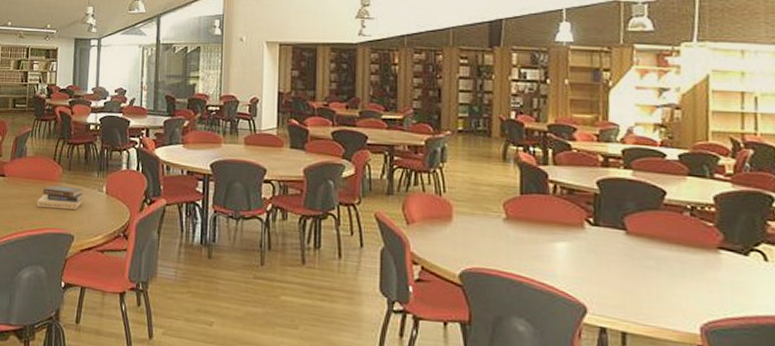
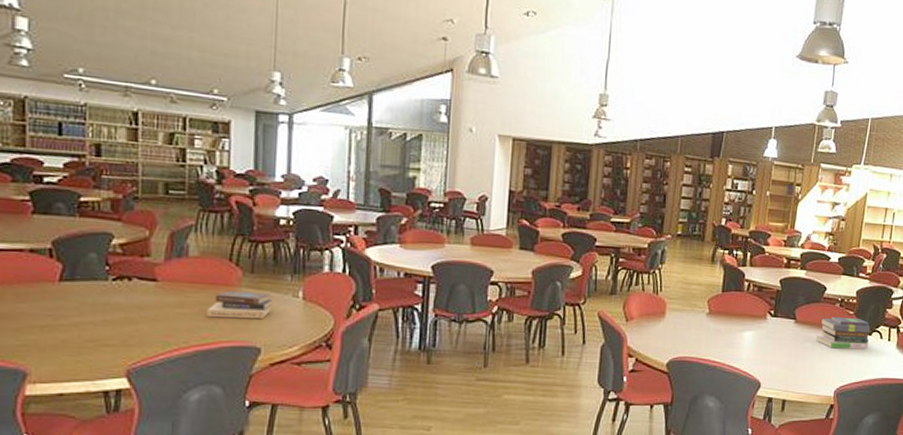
books: none [661,228,746,273] -> present [816,316,871,349]

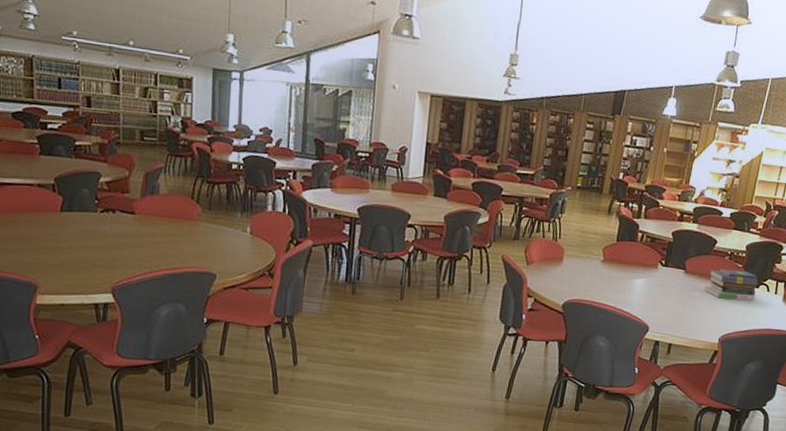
books: present [207,290,273,320] -> none [174,224,226,250]

